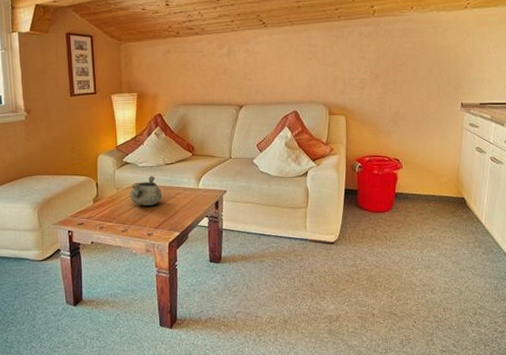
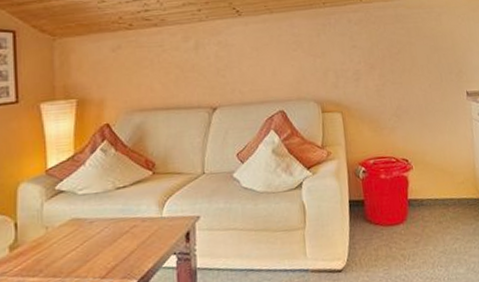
decorative bowl: present [130,176,162,206] -> none [64,206,111,249]

